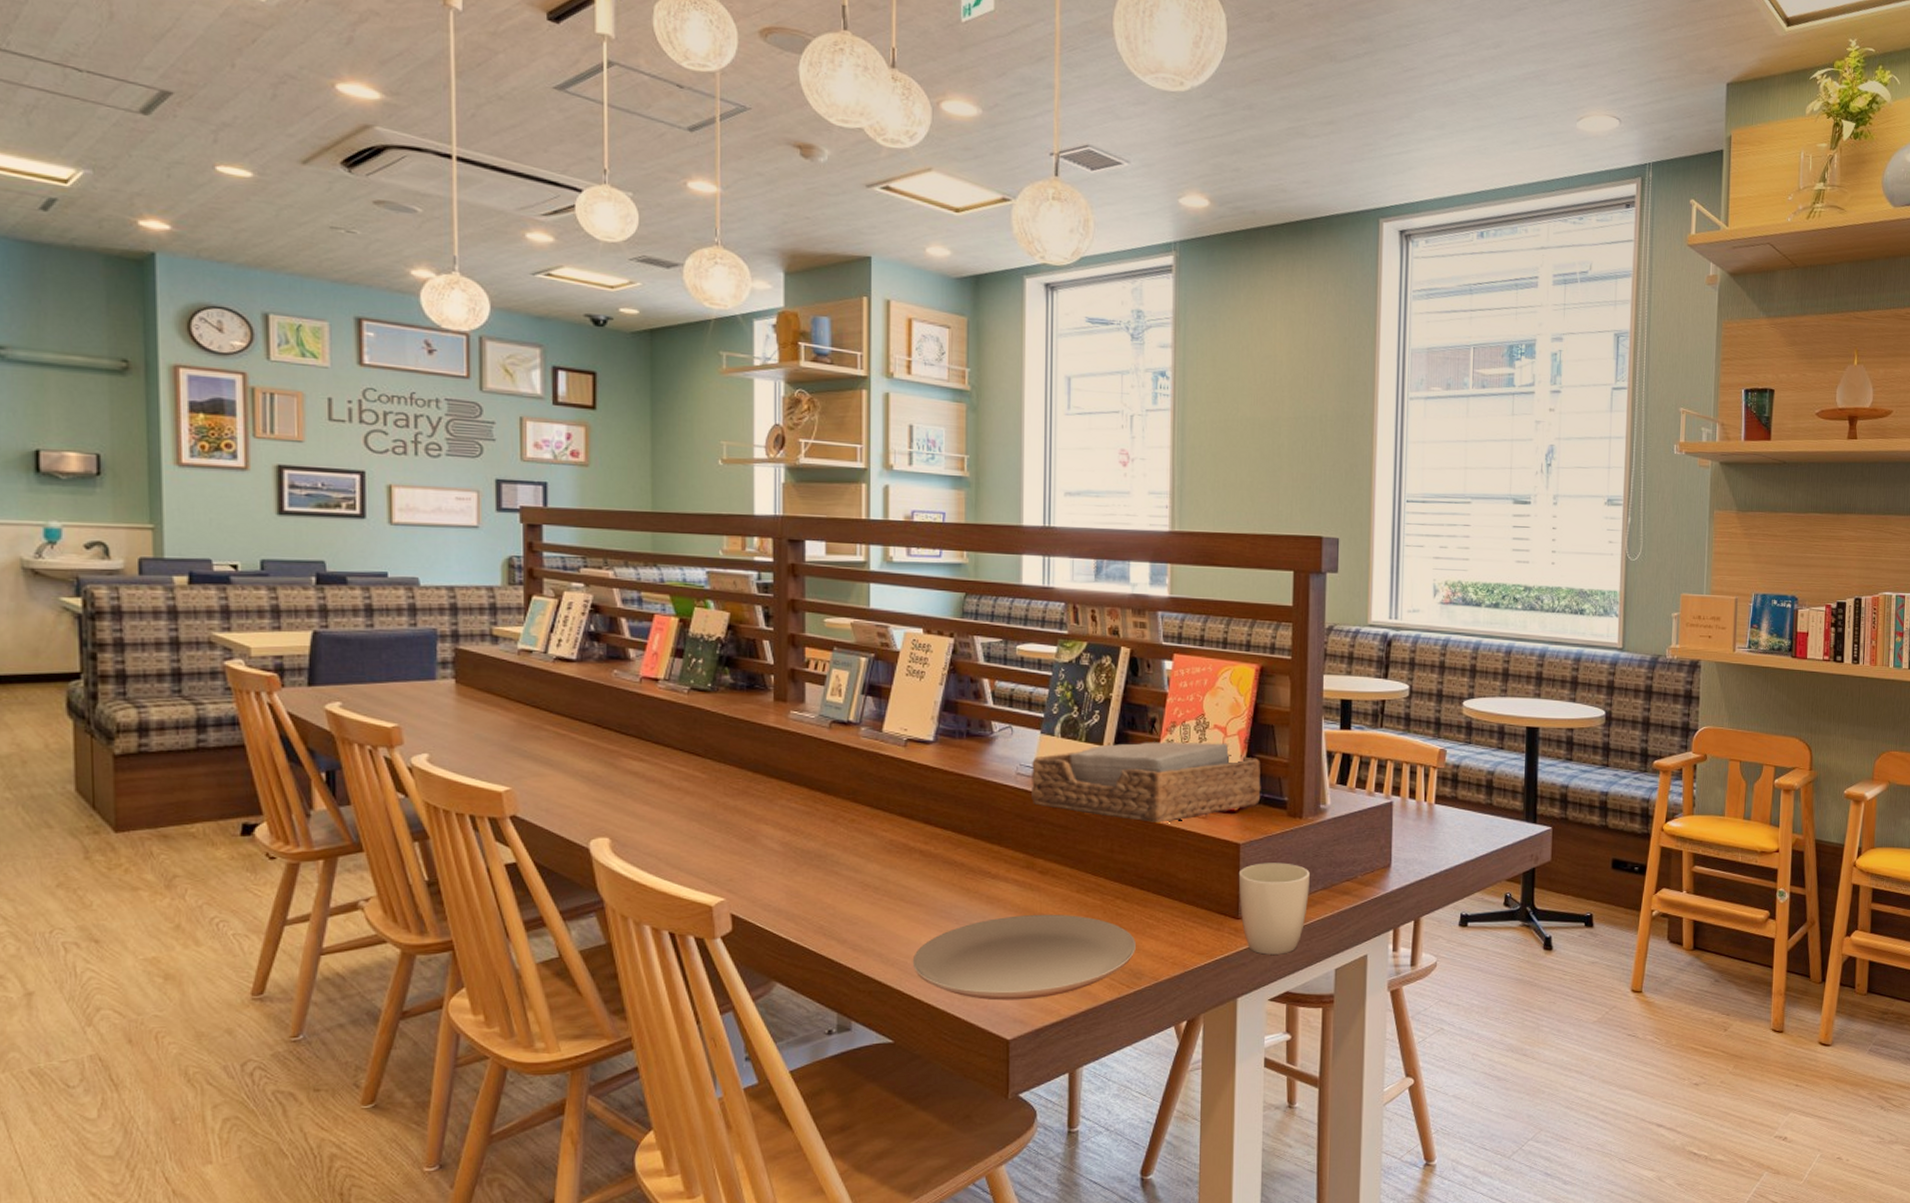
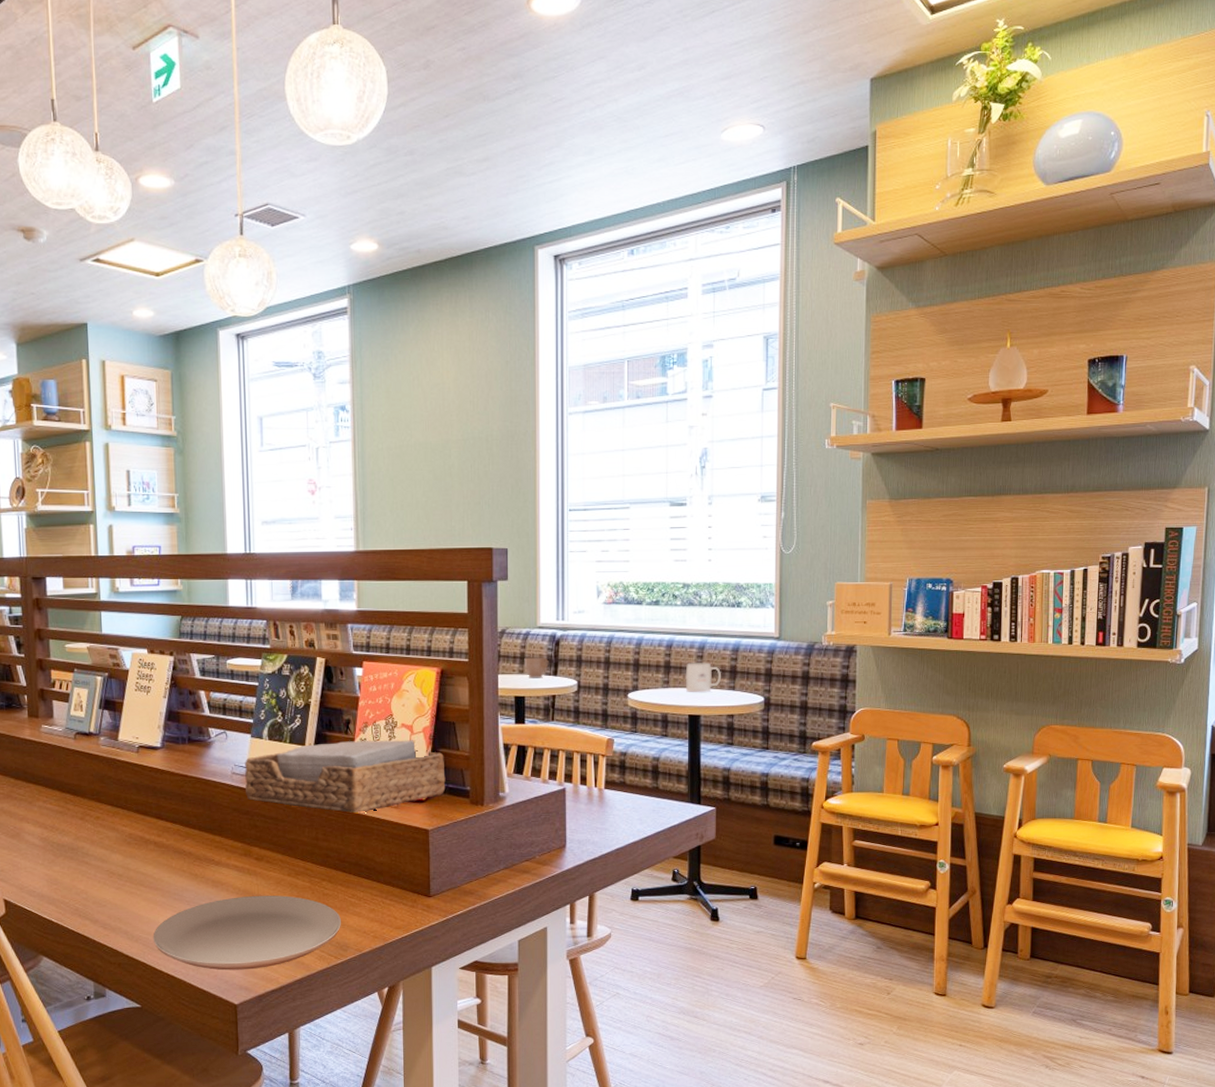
cup: present [1238,863,1310,955] -> none [428,846,492,928]
cup: none [1352,657,1379,680] -> present [524,657,549,677]
mug: none [1523,671,1563,704] -> present [685,662,722,693]

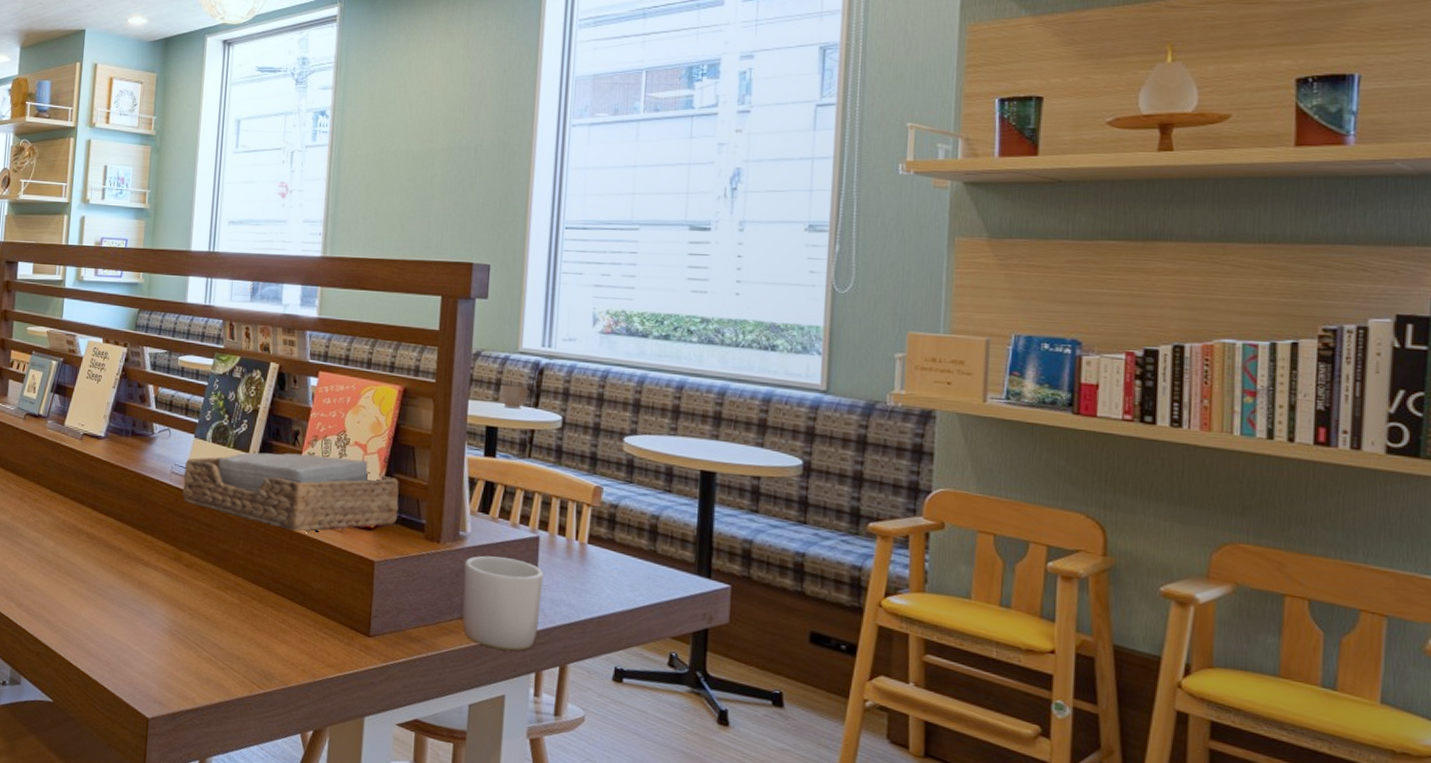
plate: present [153,895,341,971] -> none [73,602,268,684]
mug: none [506,810,572,890] -> present [462,555,544,651]
mug: present [685,662,722,693] -> none [698,409,747,447]

